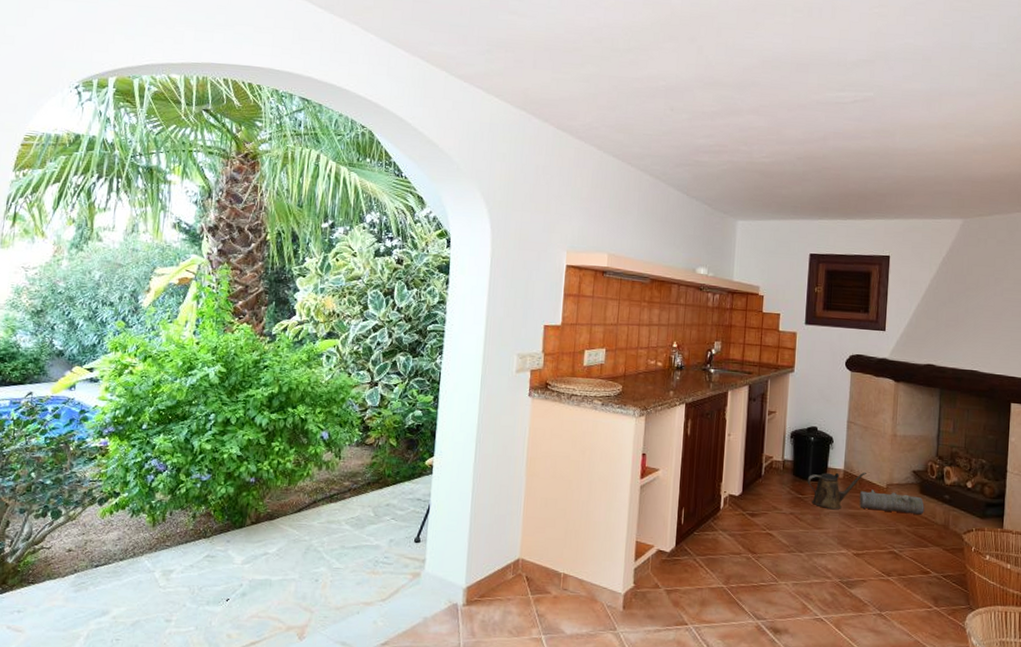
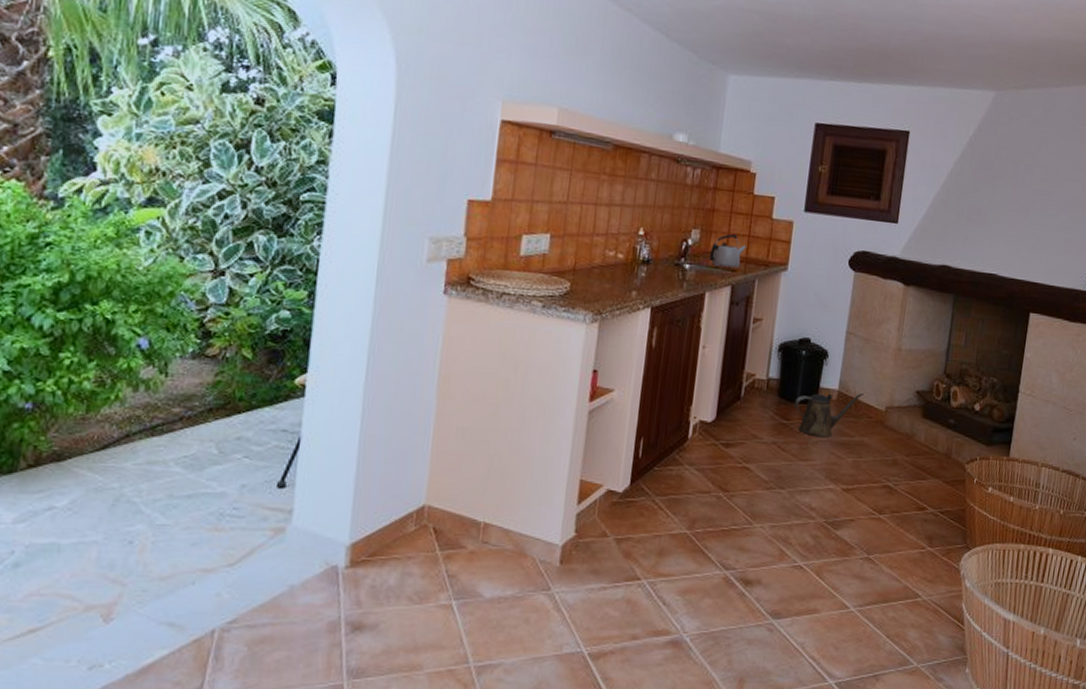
kettle: none [729,344,760,371] -> present [708,233,747,268]
decorative log: present [859,489,925,515] -> none [853,413,926,442]

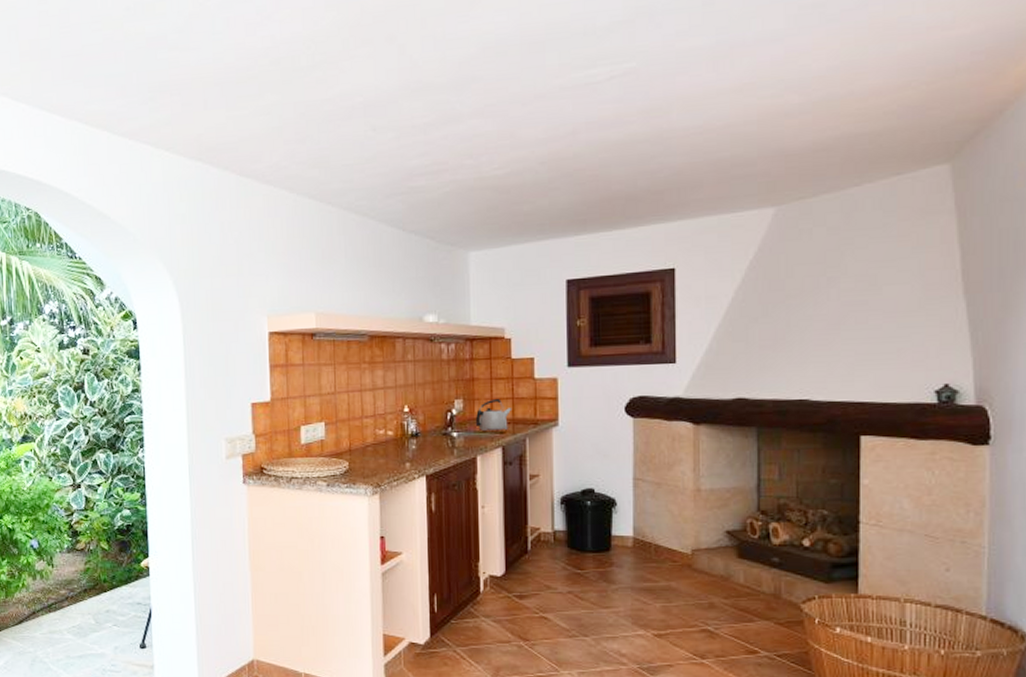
watering can: present [794,392,864,438] -> none [586,537,664,585]

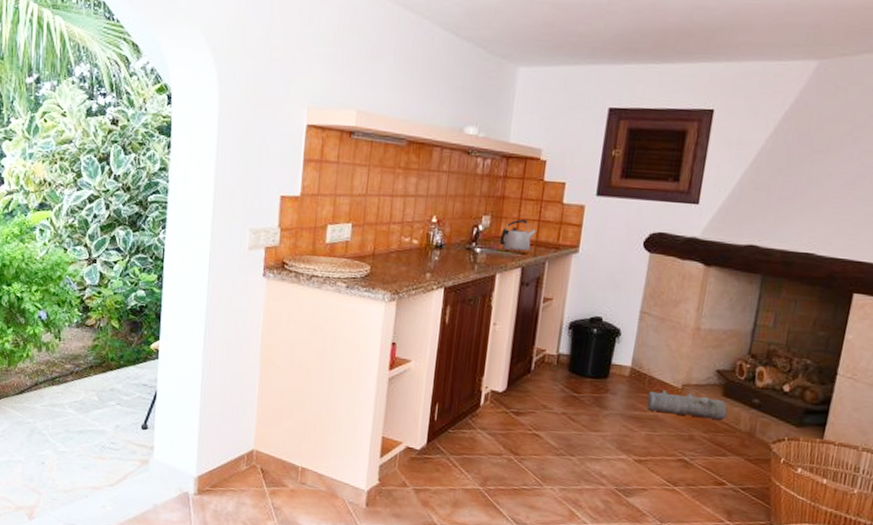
decorative log: none [656,557,745,583] -> present [646,390,727,420]

